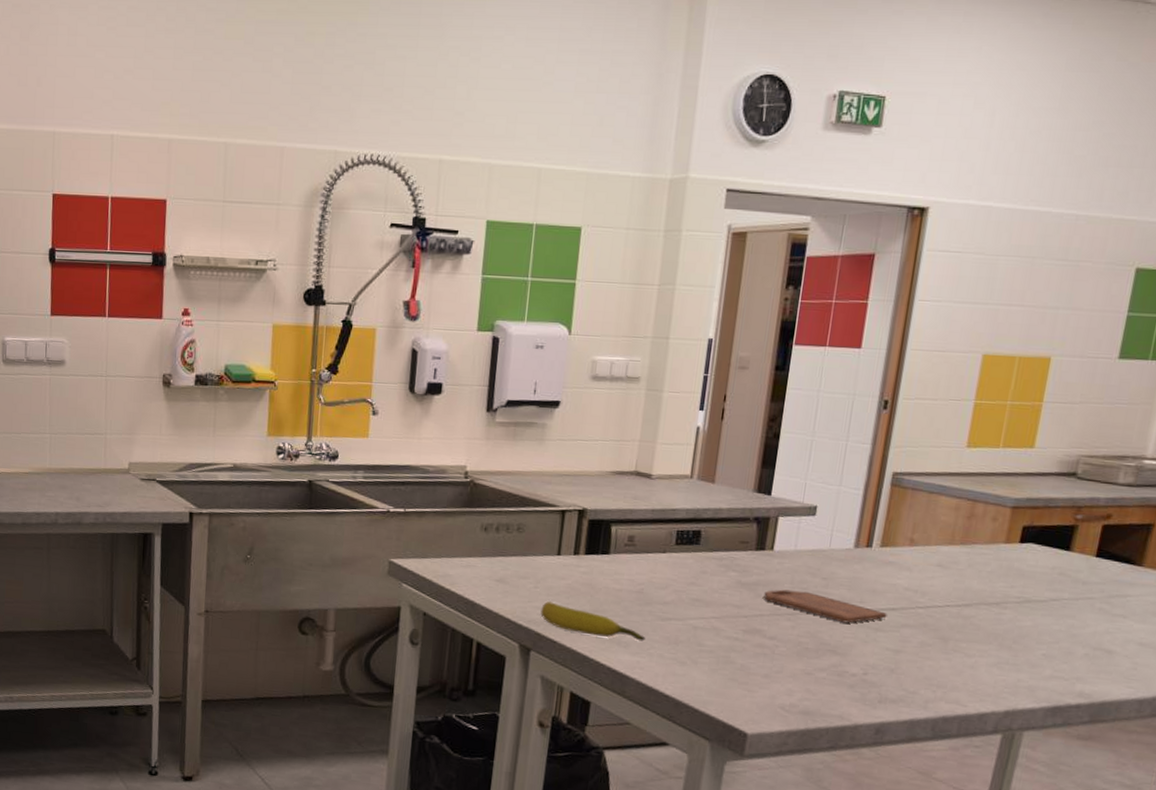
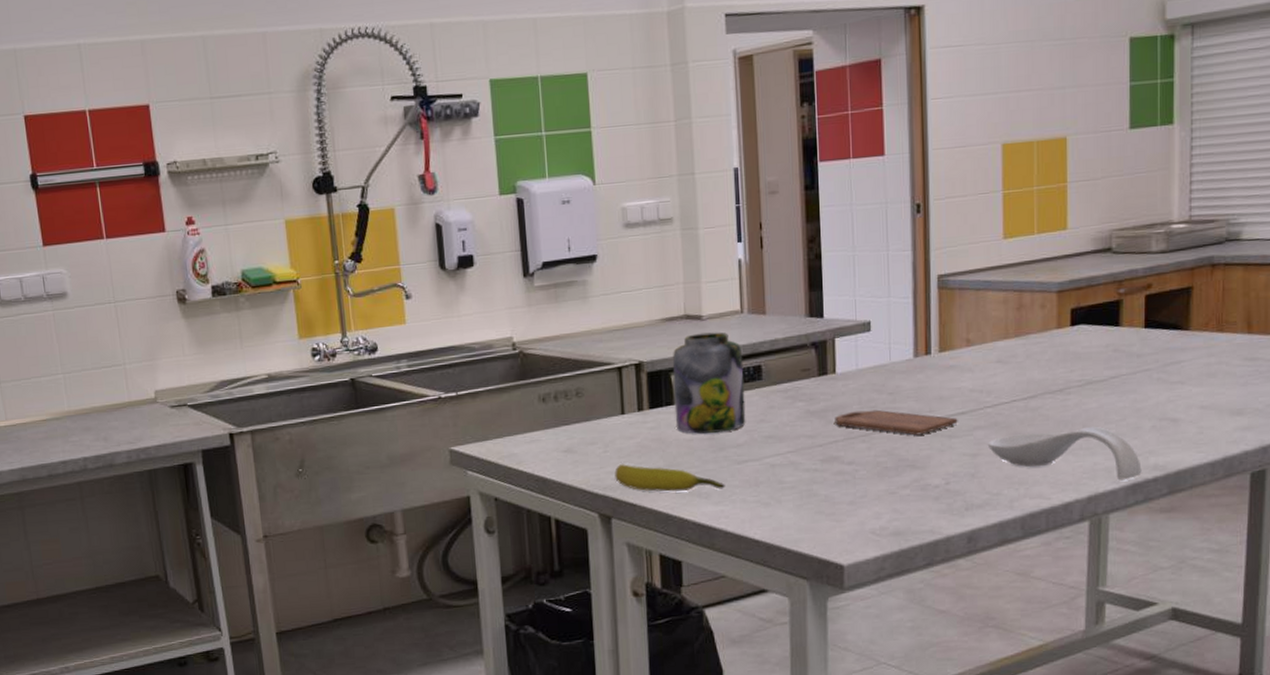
jar: none [607,490,685,588] -> present [672,332,746,434]
spoon rest: none [912,638,1067,702] -> present [987,426,1142,481]

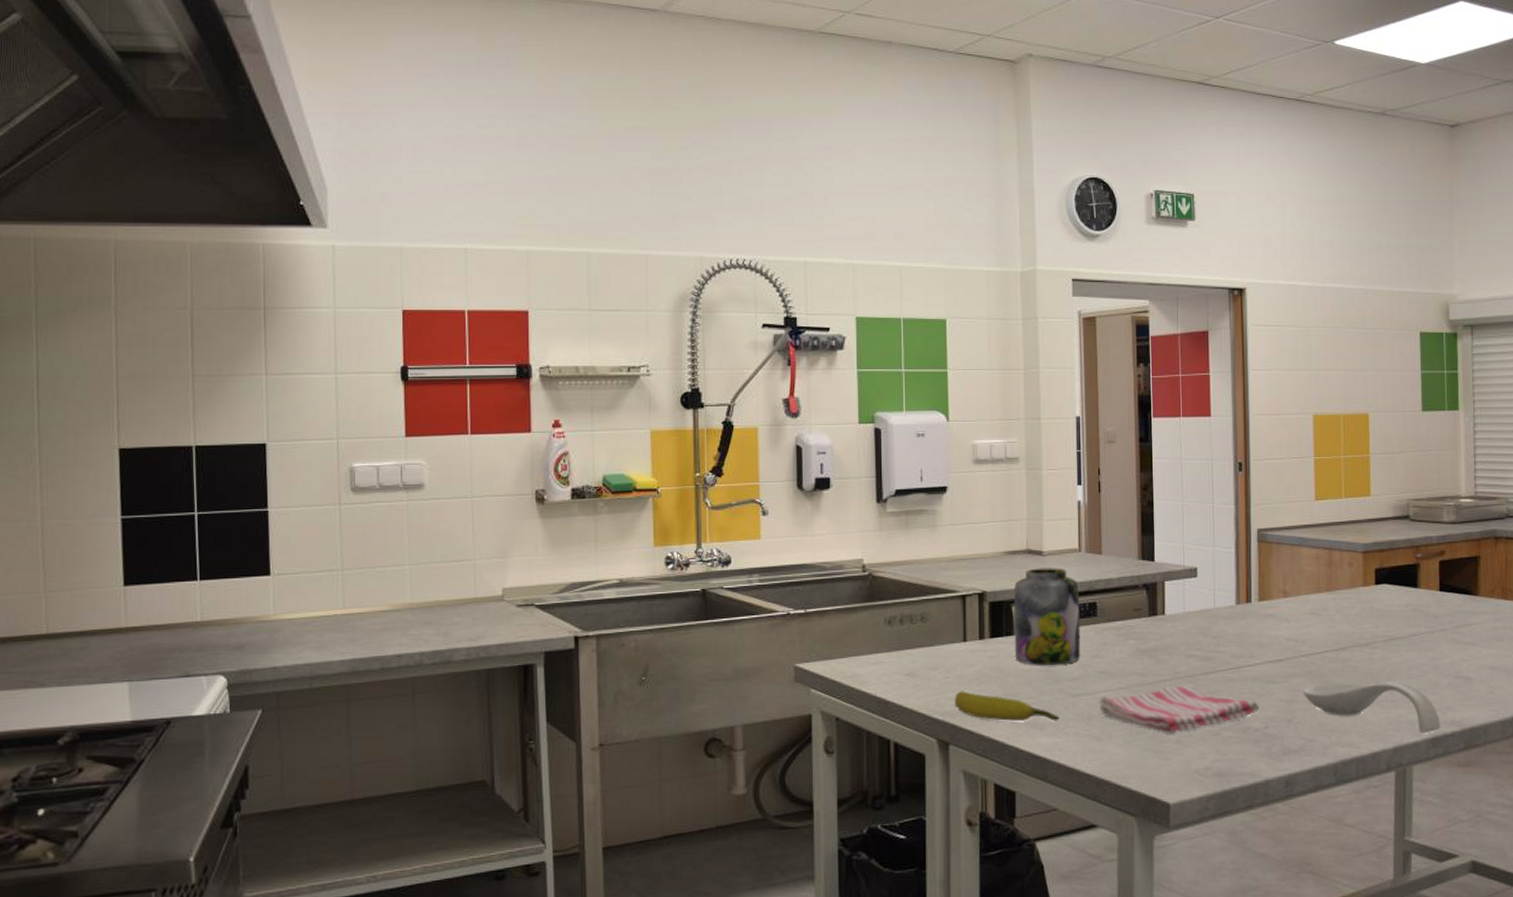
dish towel: none [767,446,940,496] -> present [1099,685,1260,734]
cutting board: present [835,409,958,436] -> none [1163,652,1276,679]

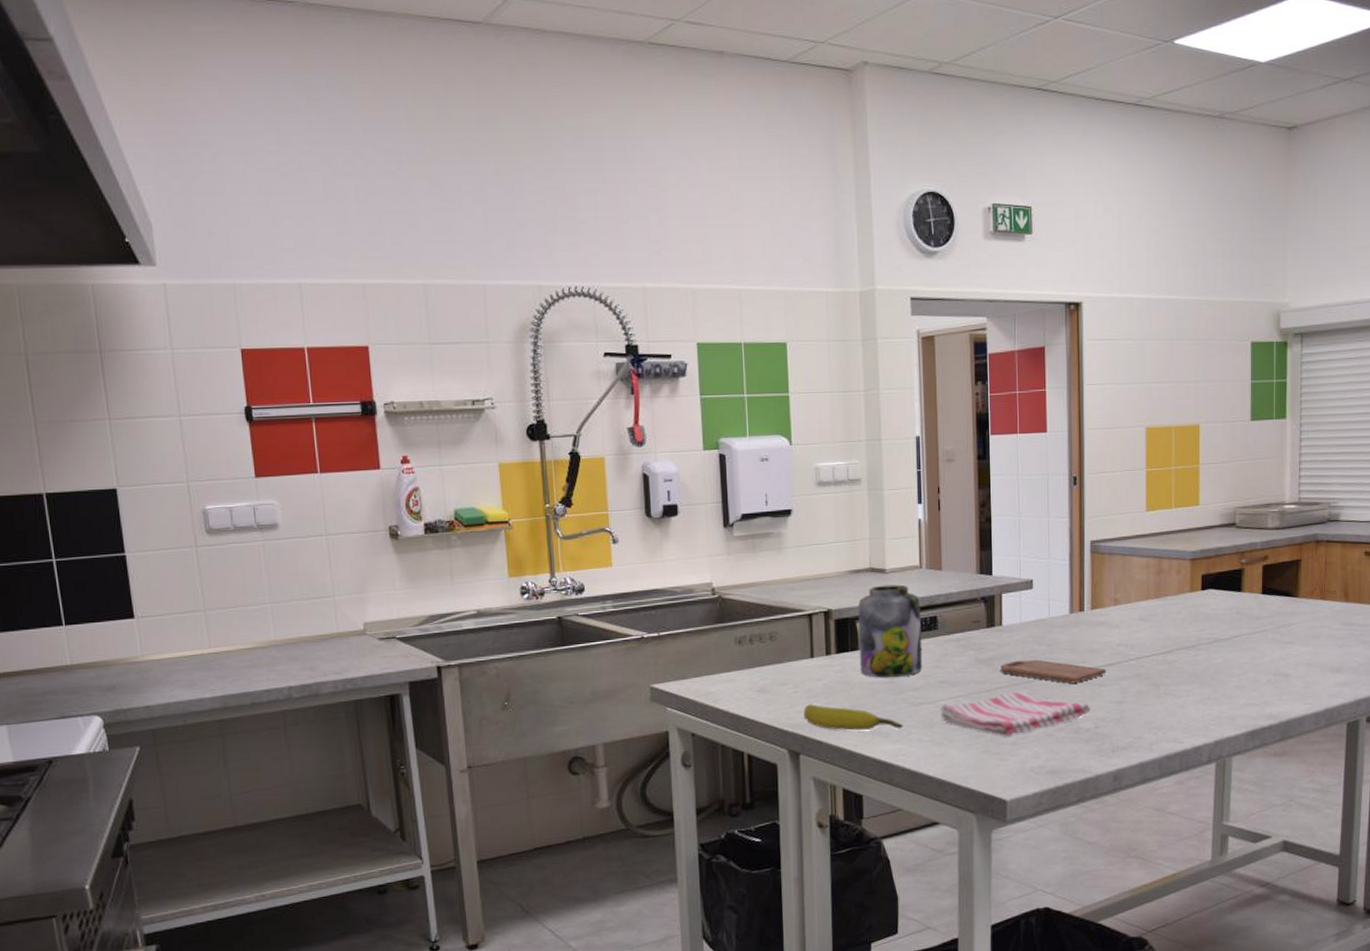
cutting board: none [1163,652,1276,679] -> present [1001,659,1106,684]
spoon rest: present [1302,680,1441,734] -> none [1131,679,1259,728]

